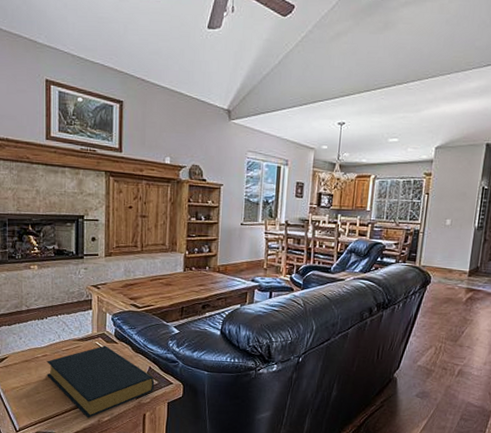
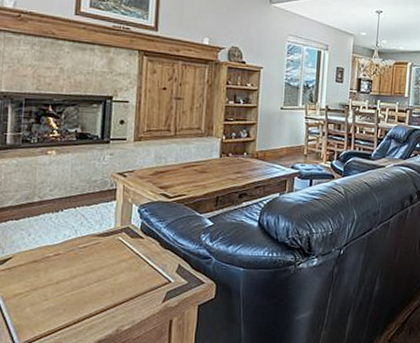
hardback book: present [47,345,155,418] -> none [58,241,184,328]

